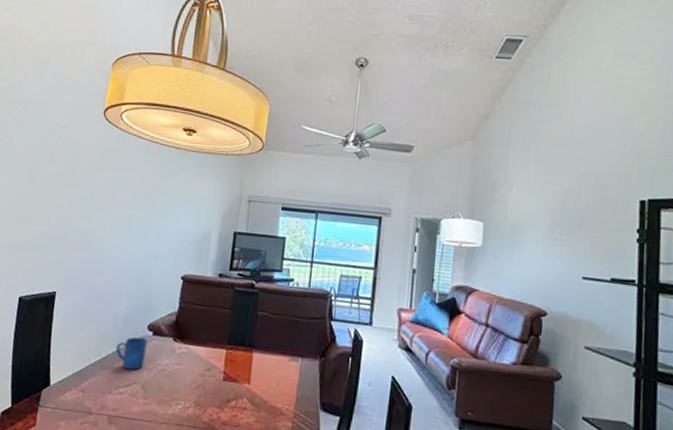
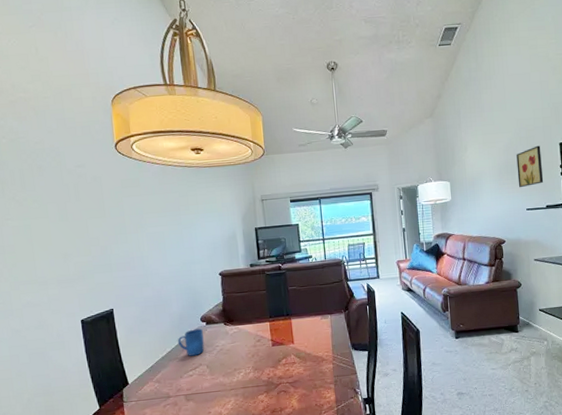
wall art: none [575,198,613,249] -> present [516,145,544,188]

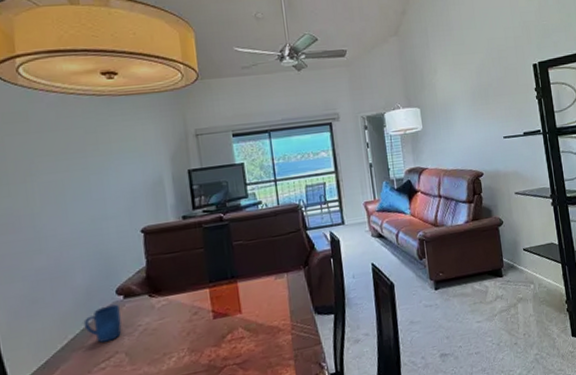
wall art: present [516,145,544,188] -> none [489,67,520,114]

